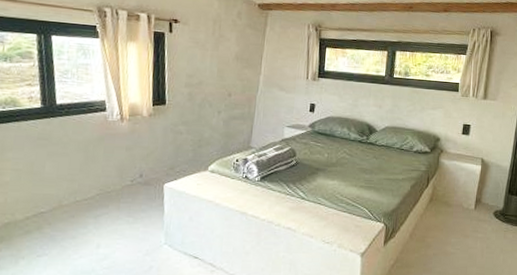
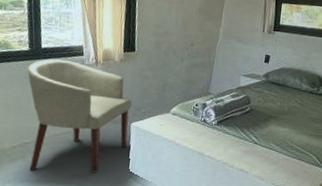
chair: none [40,116,165,243] -> present [27,59,132,173]

